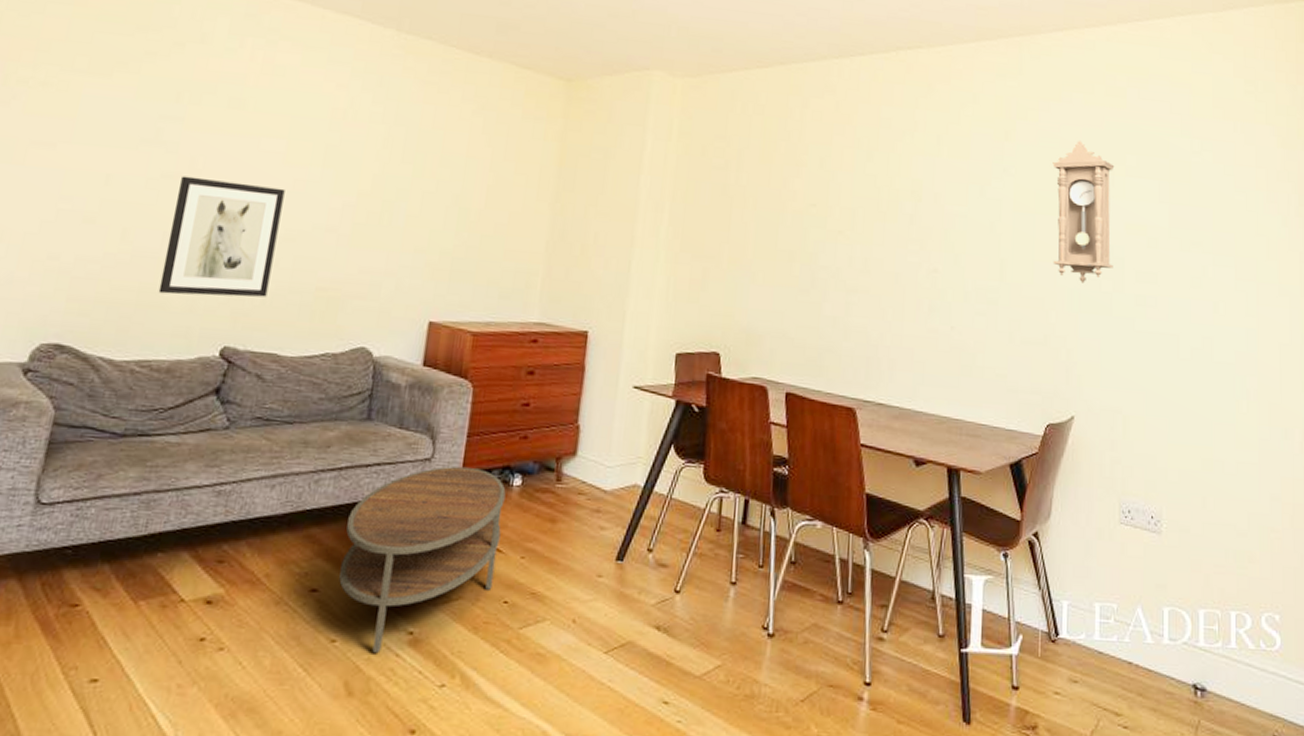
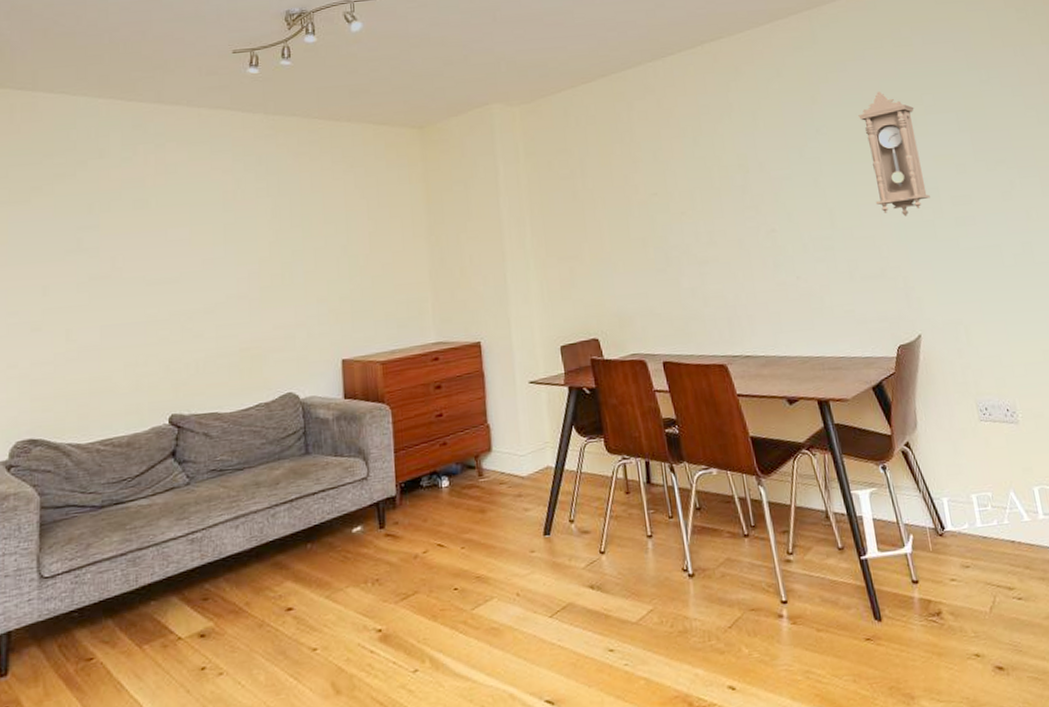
wall art: present [158,176,285,297] -> none [106,269,199,380]
coffee table: present [339,466,506,652] -> none [306,478,442,653]

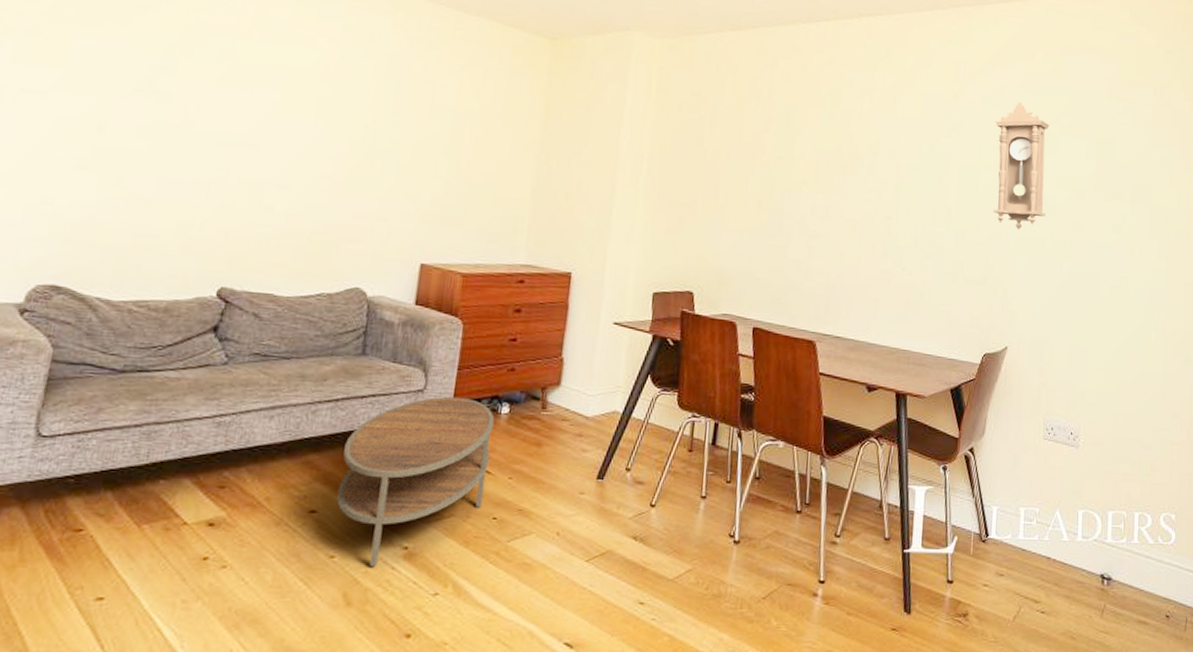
coffee table: none [306,478,442,653] -> present [337,396,495,566]

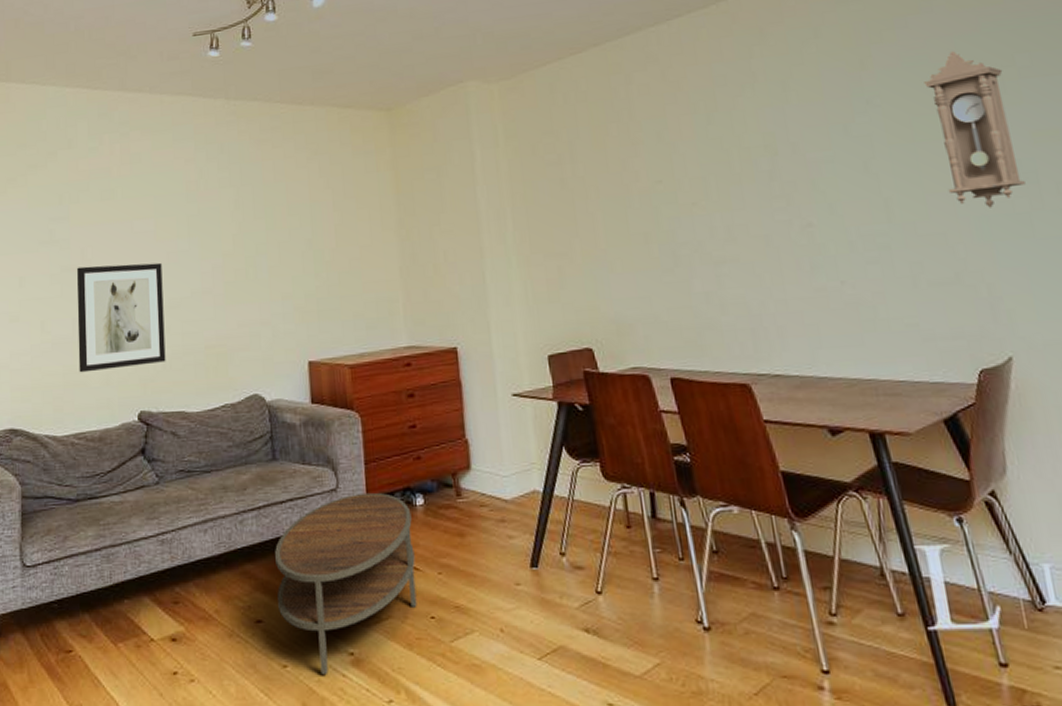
wall art: none [154,124,279,241] -> present [76,262,166,373]

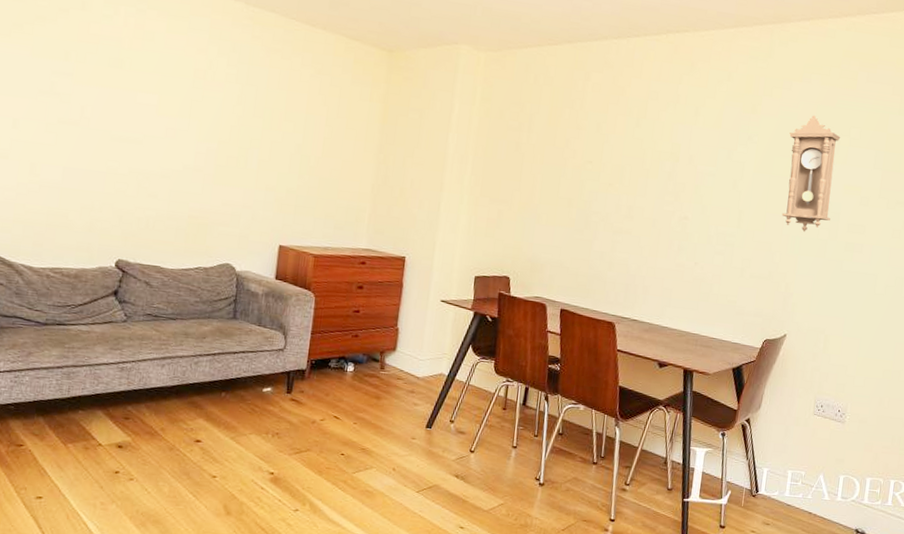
wall art: present [76,262,166,373] -> none [63,122,159,222]
coffee table: present [275,492,417,674] -> none [217,355,342,486]

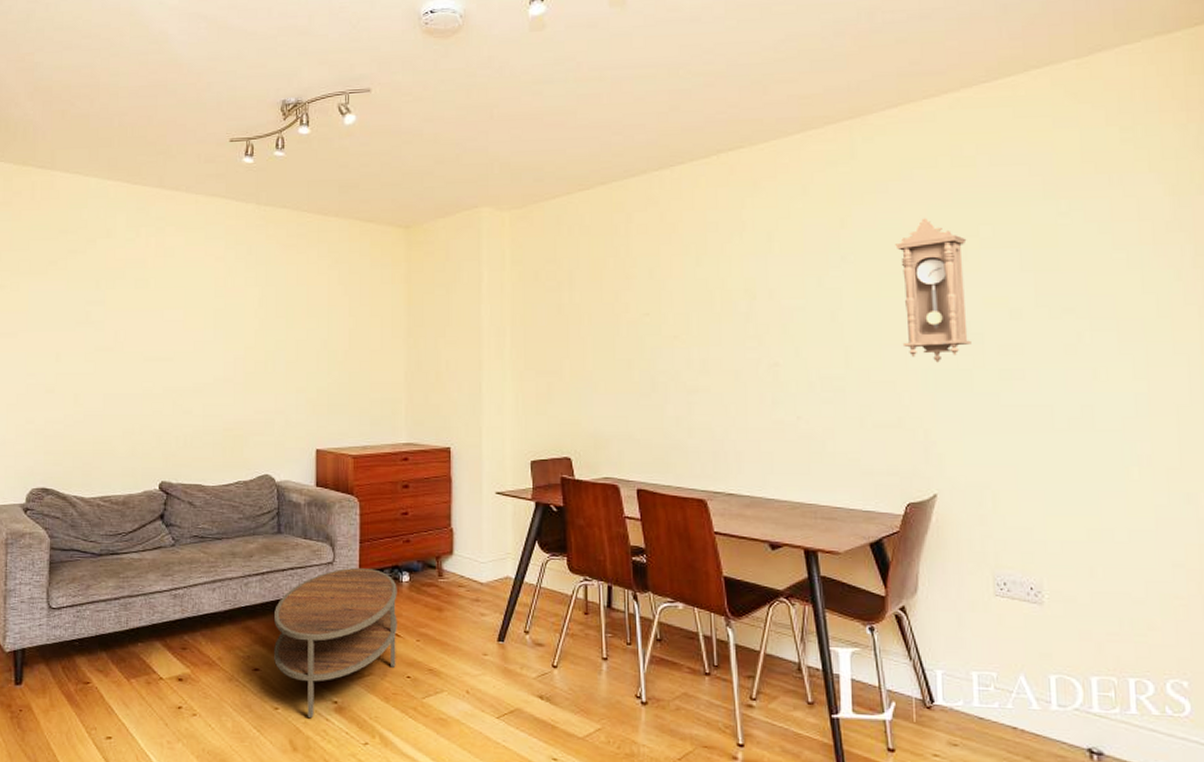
coffee table: none [217,355,342,486] -> present [274,567,397,717]

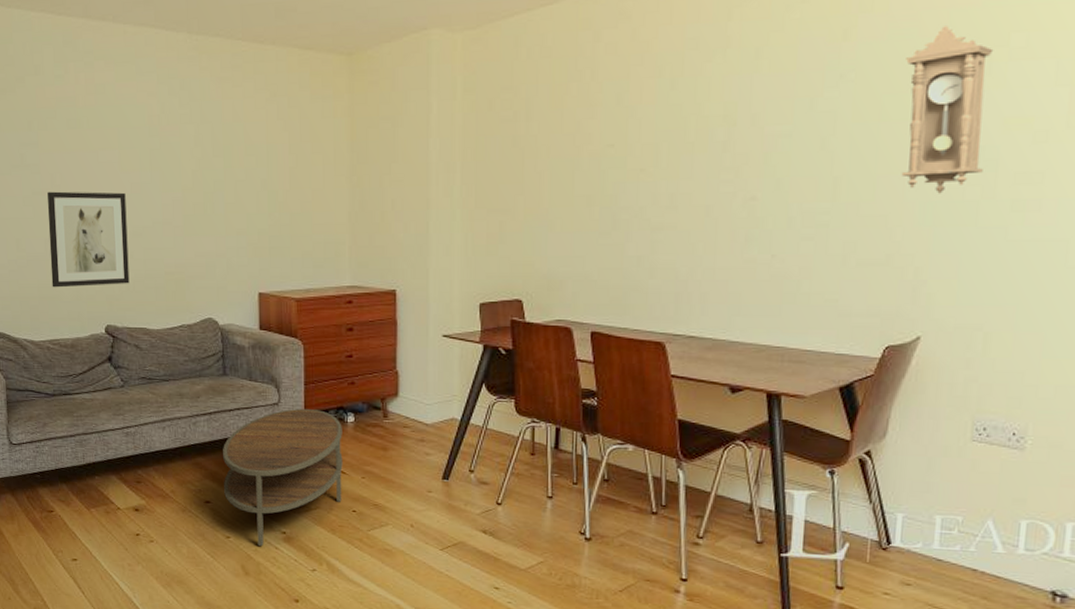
wall art: none [107,348,188,443] -> present [47,191,130,288]

